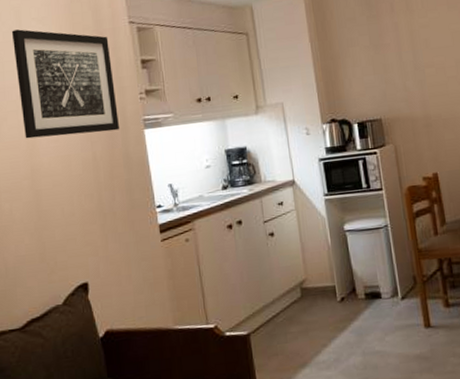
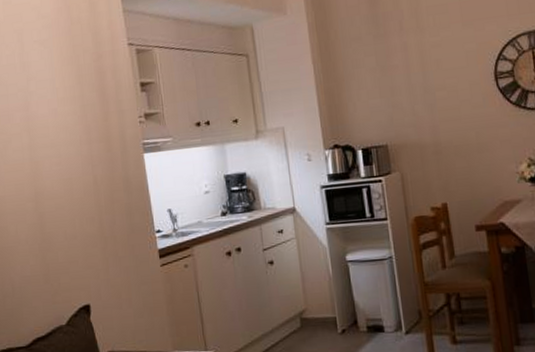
wall art: present [11,29,120,139] -> none [14,52,120,162]

